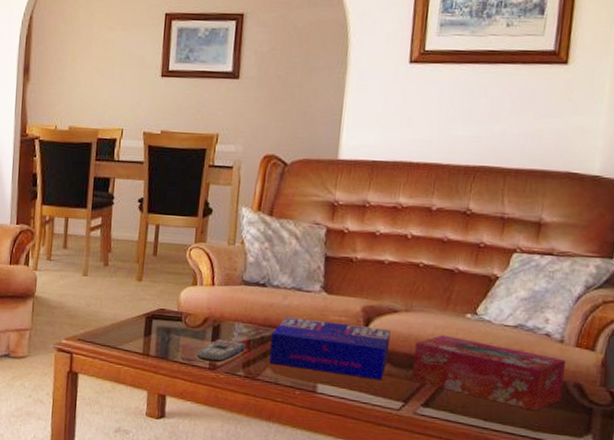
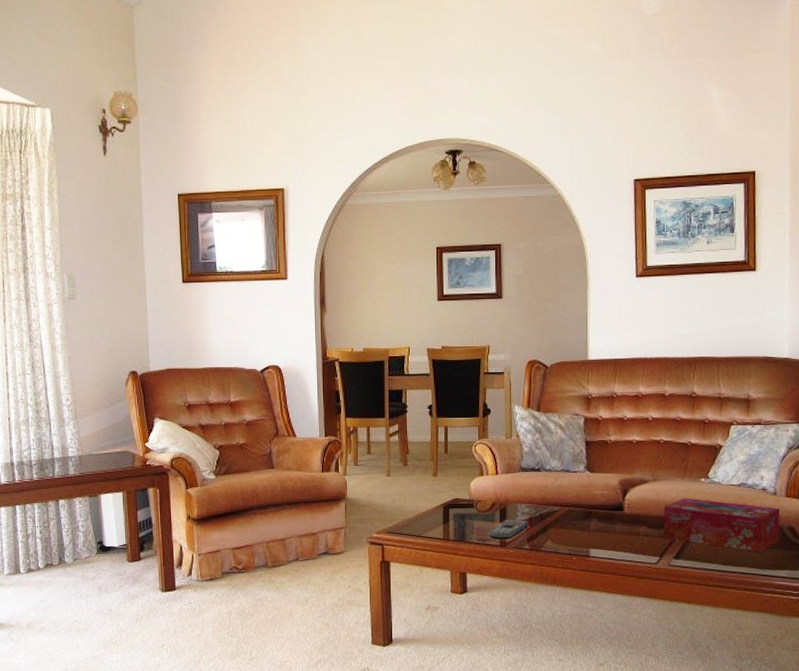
board game: present [269,317,391,381] -> none [549,495,644,541]

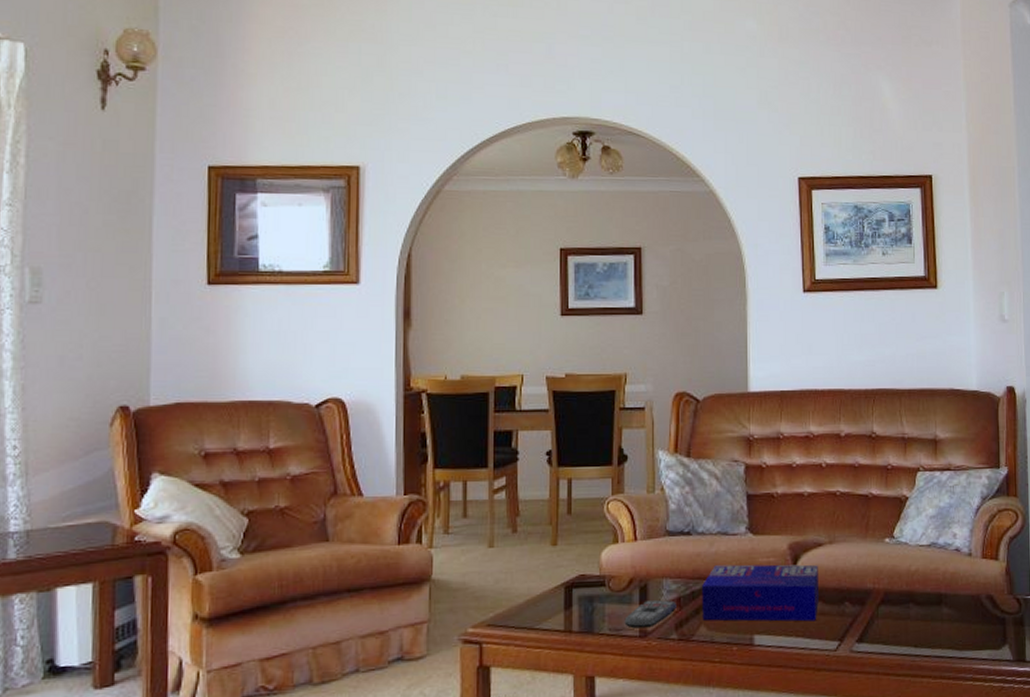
board game: none [549,495,644,541] -> present [702,564,820,622]
tissue box: present [663,497,780,553] -> none [842,563,978,630]

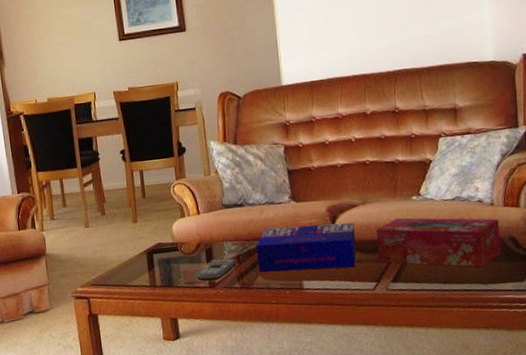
tissue box: none [842,563,978,630] -> present [376,218,501,268]

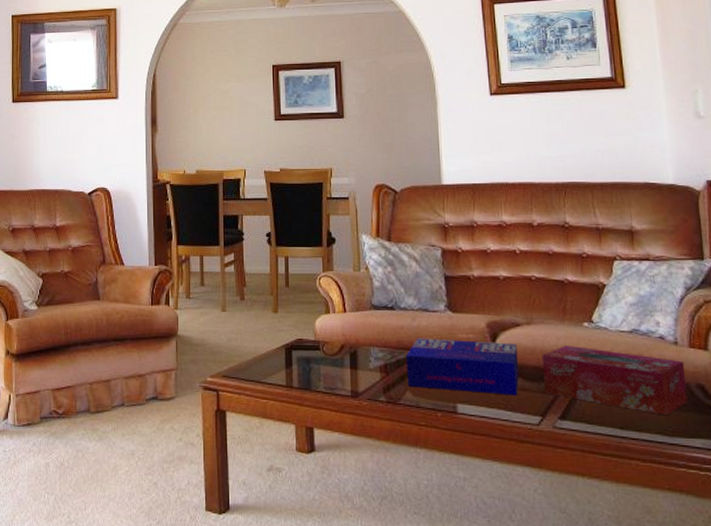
remote control: present [196,258,237,281] -> none [337,366,384,389]

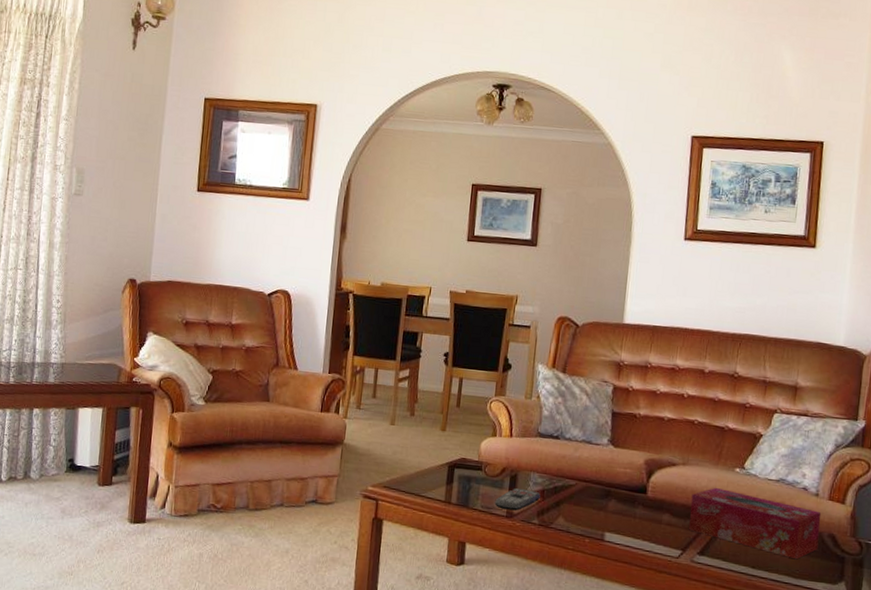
remote control: none [337,366,384,389] -> present [494,488,541,511]
board game: present [406,338,520,396] -> none [561,468,670,530]

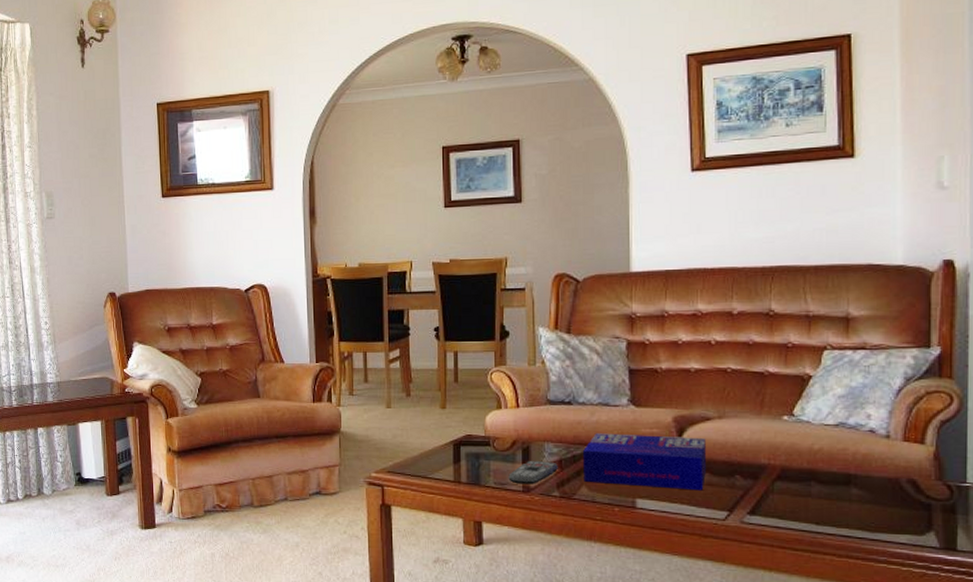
board game: none [561,468,670,530] -> present [583,433,707,491]
tissue box: present [689,487,821,560] -> none [733,439,896,511]

